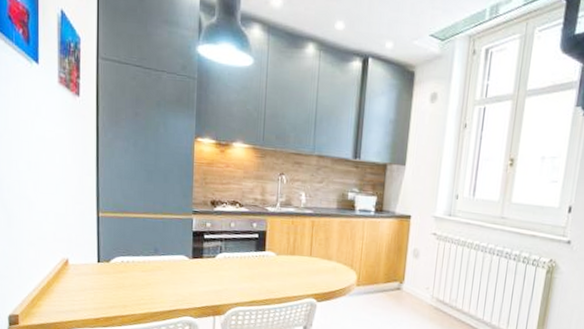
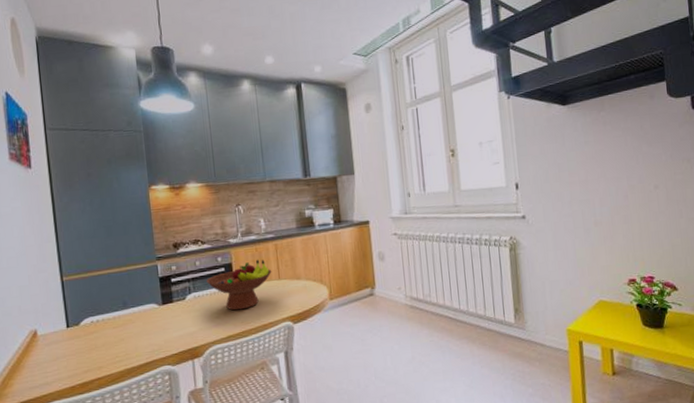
fruit bowl: none [238,232,305,279] -> present [206,259,272,311]

